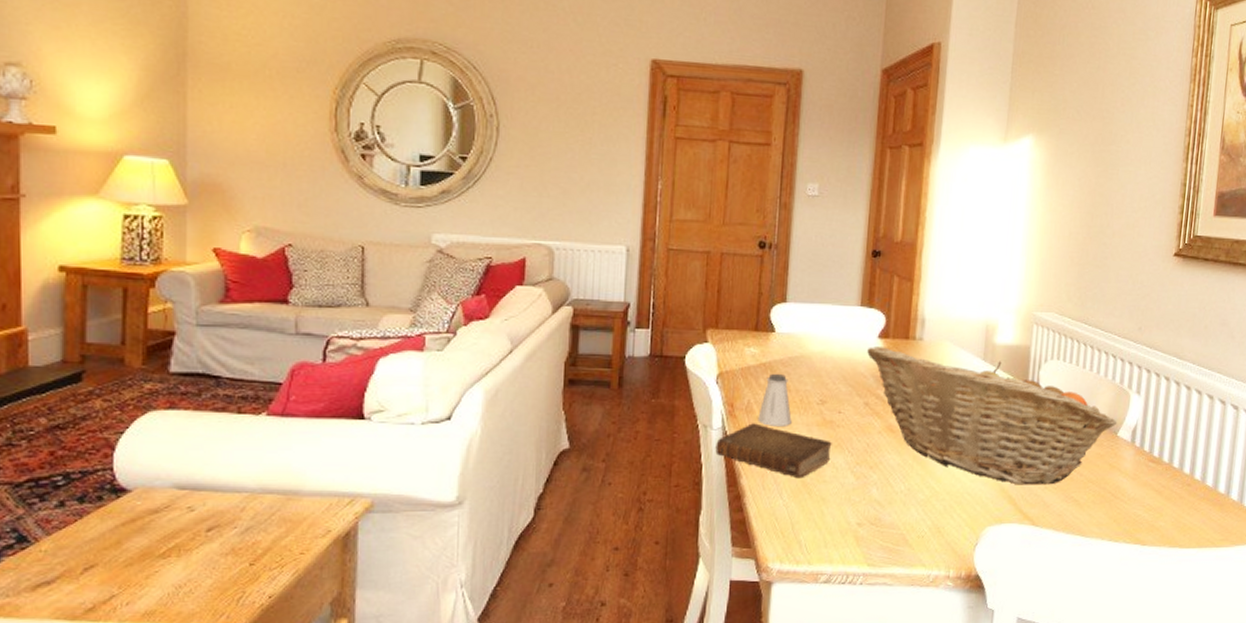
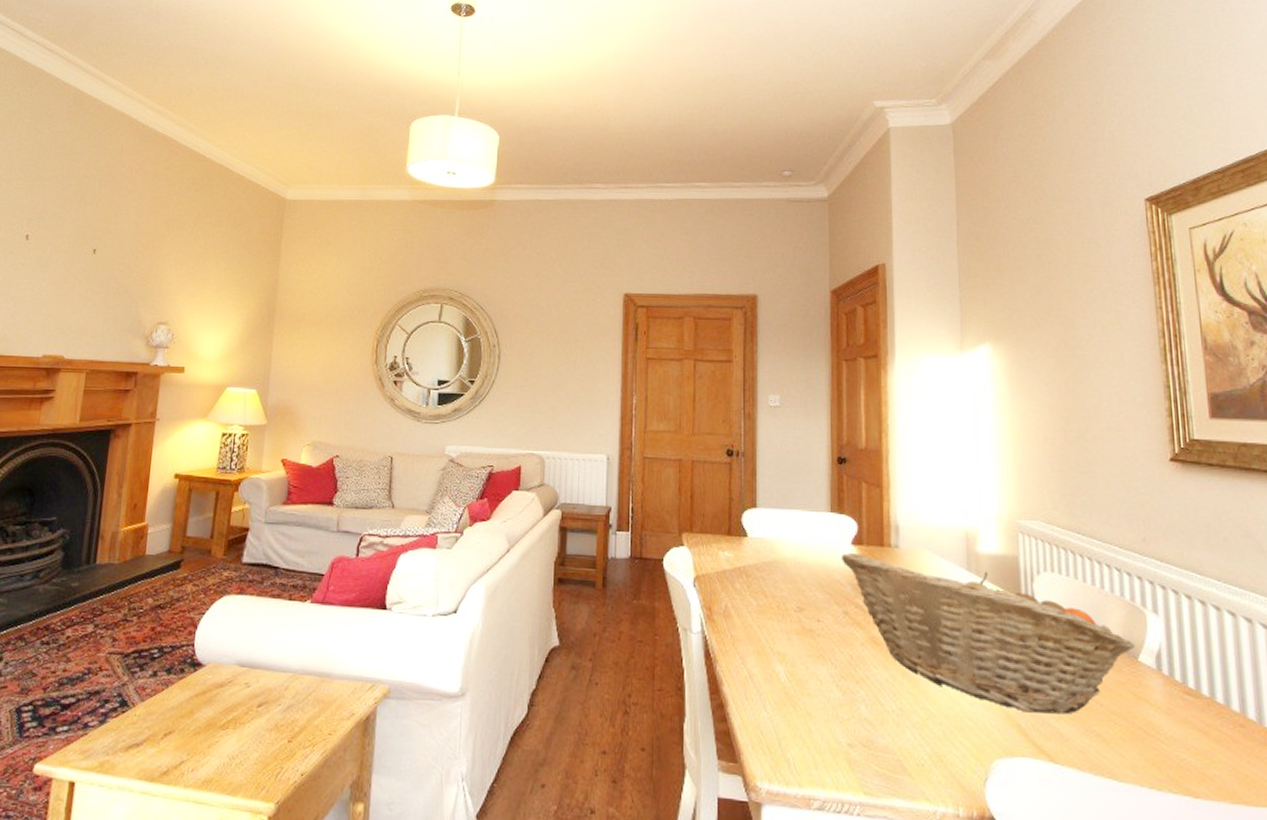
book: present [715,423,832,479] -> none [696,628,814,690]
saltshaker: present [758,373,792,426] -> none [736,577,770,633]

